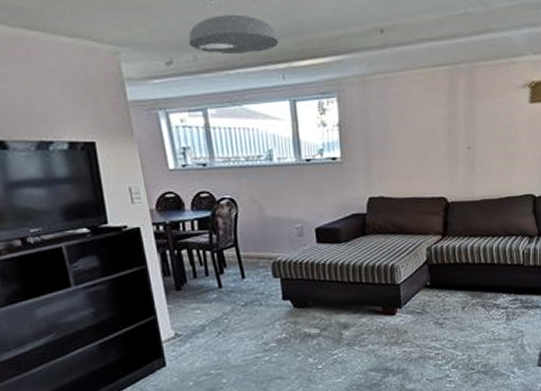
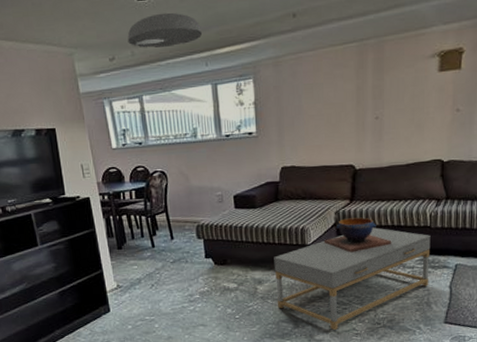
coffee table: none [361,265,524,379] -> present [274,227,431,331]
decorative bowl: none [415,254,486,293] -> present [323,217,392,253]

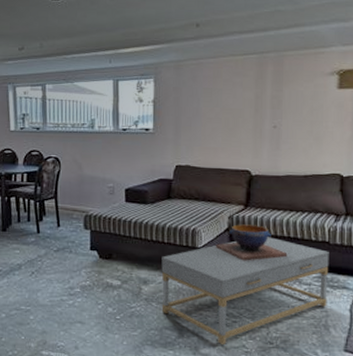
ceiling light: present [127,12,203,48] -> none [38,12,109,42]

